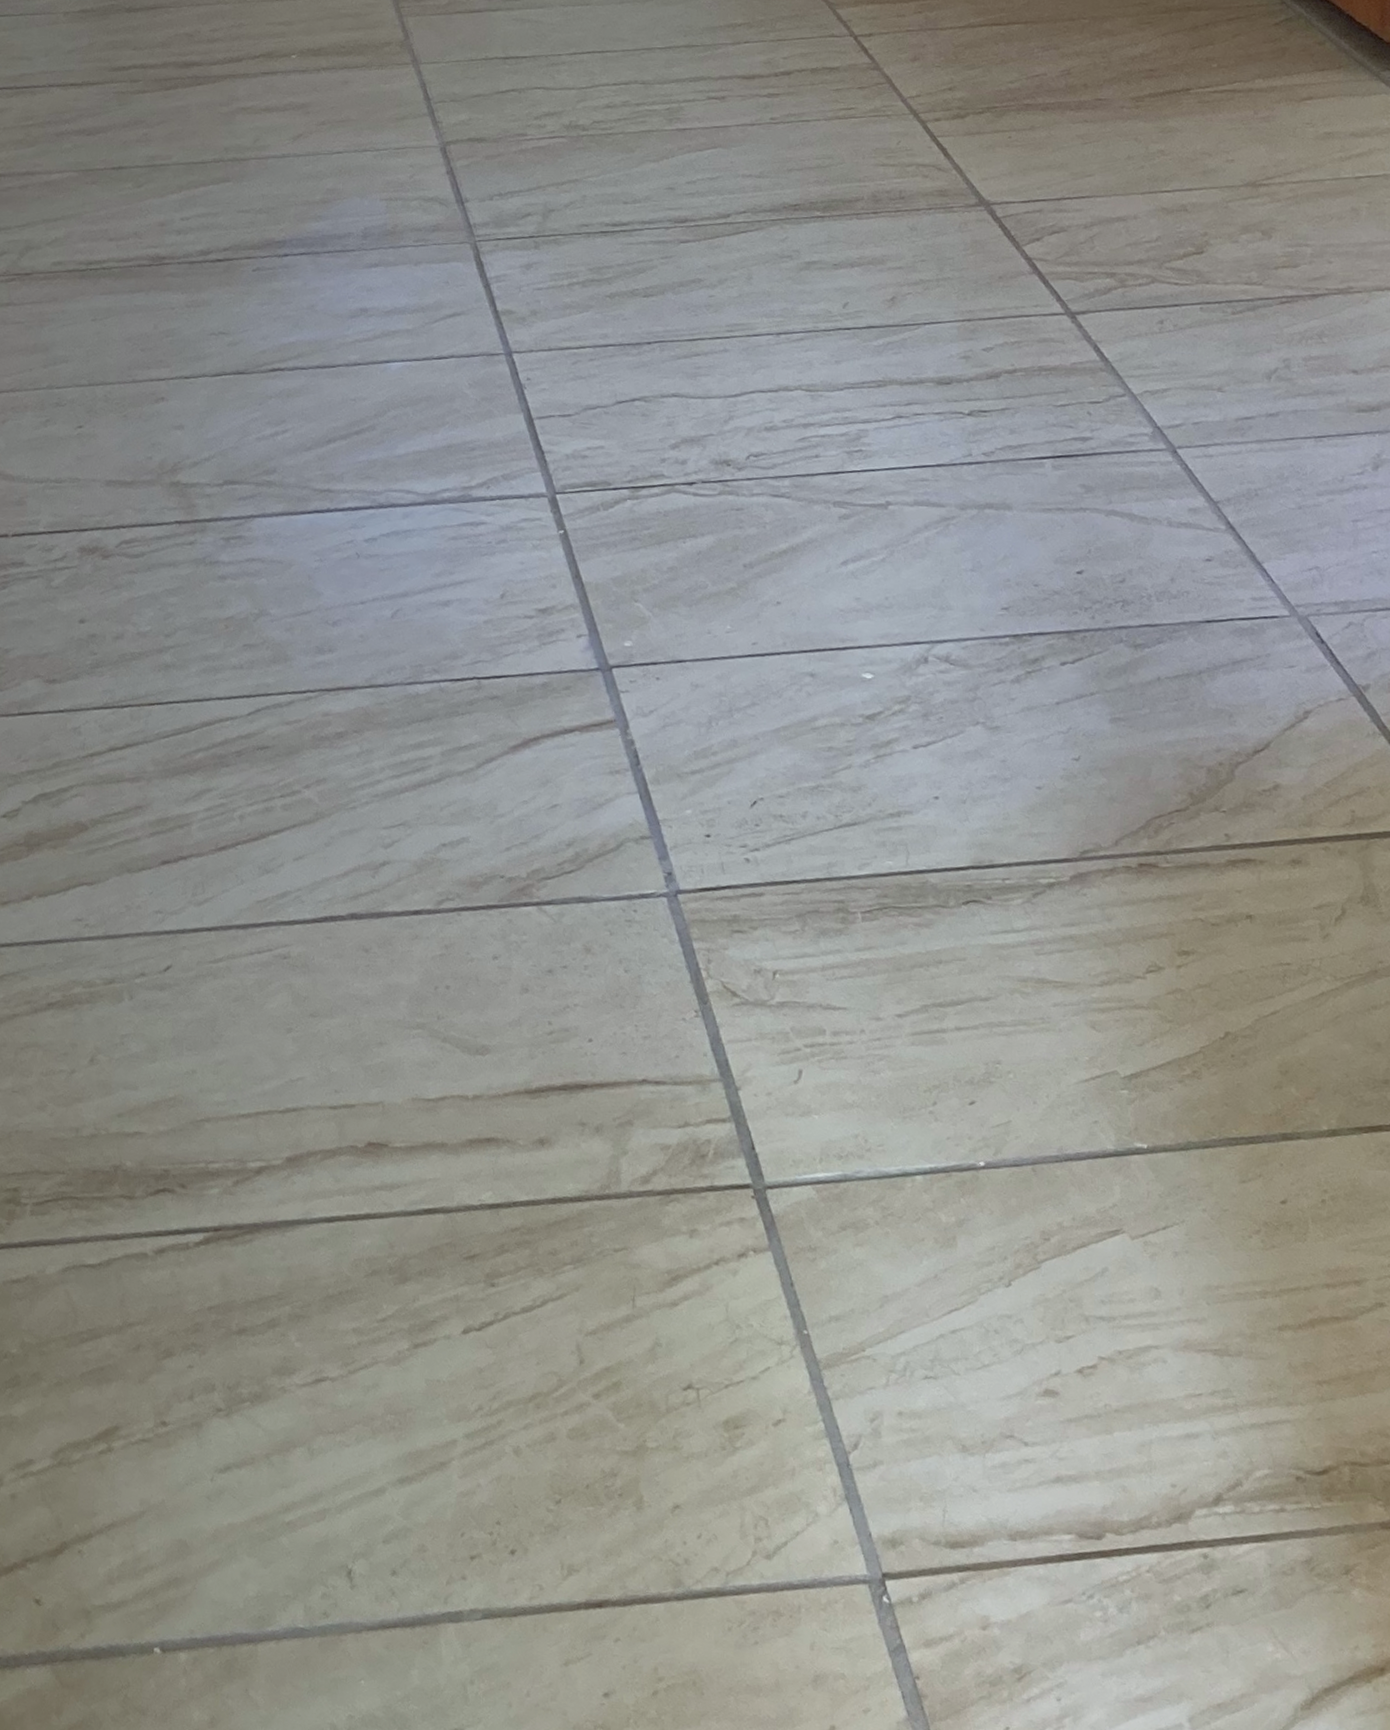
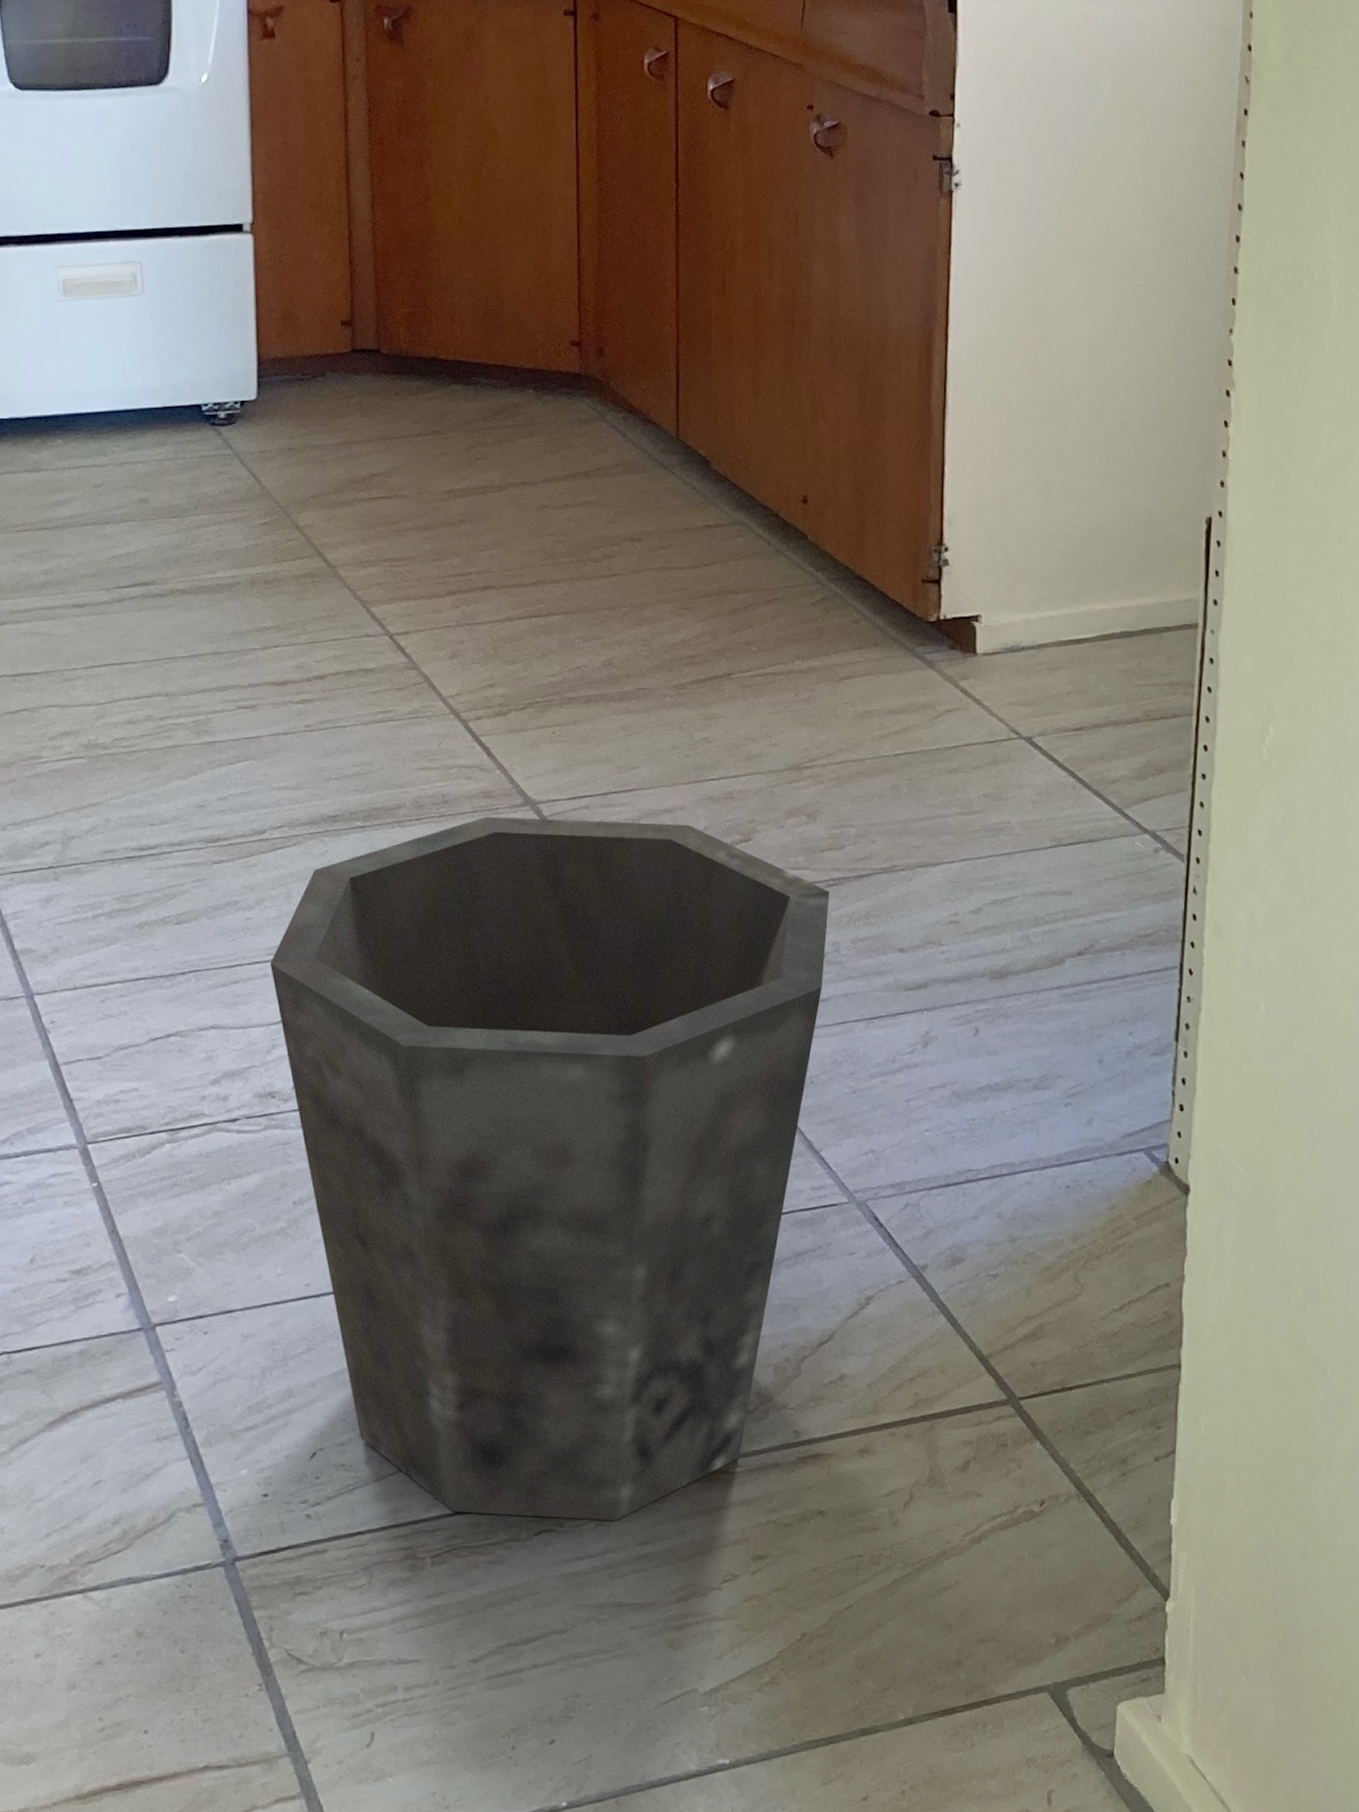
waste bin: none [730,213,1283,900] -> present [270,816,830,1521]

